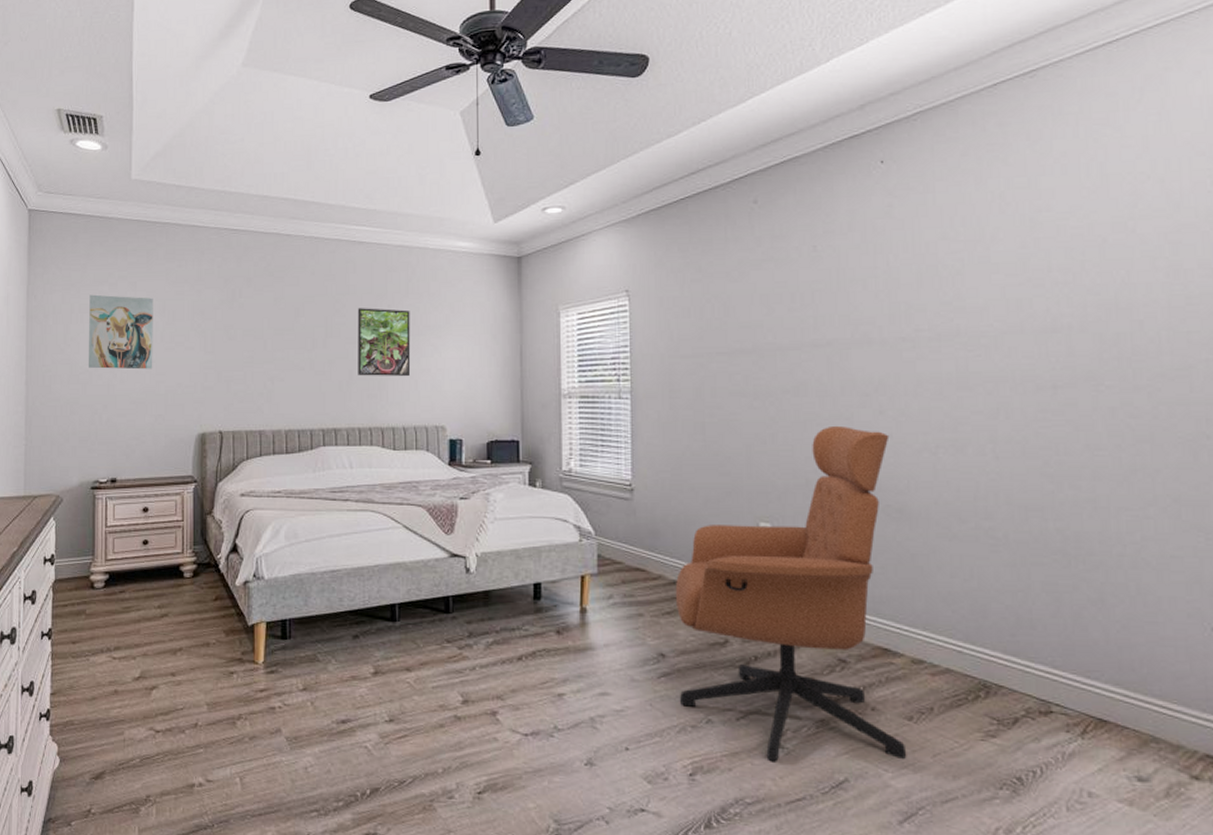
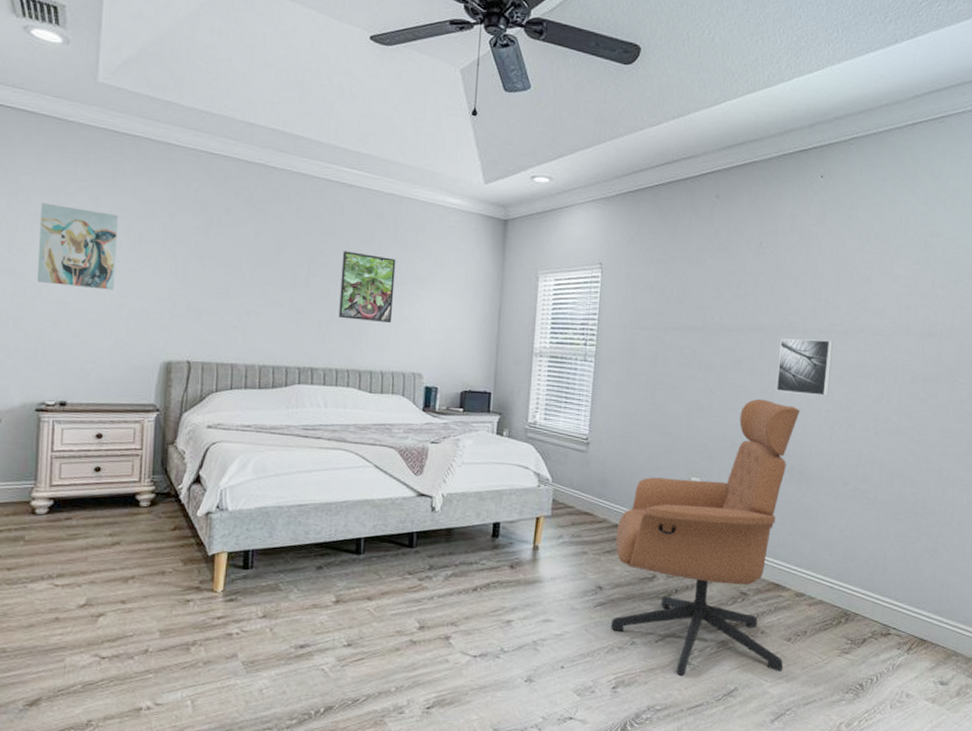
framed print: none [853,348,924,417] -> present [775,338,833,397]

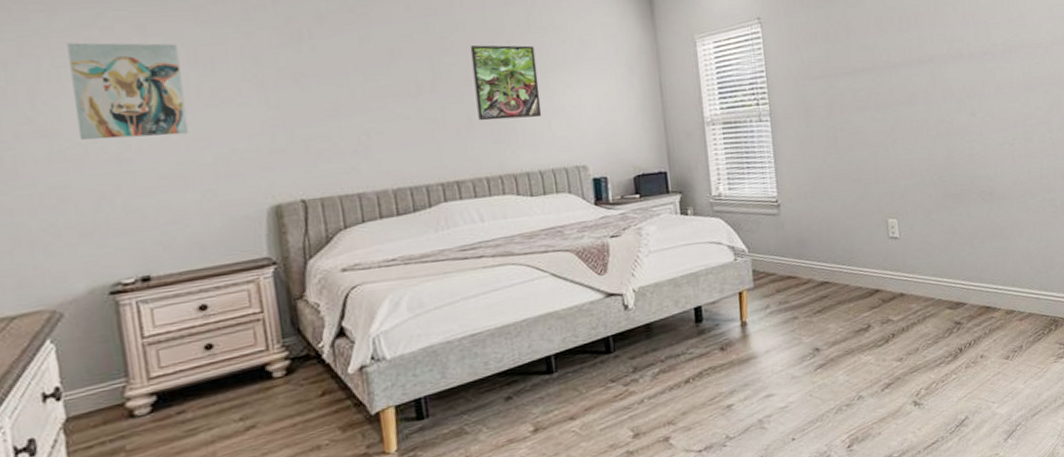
armchair: present [611,398,801,676] -> none [823,129,1006,418]
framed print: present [775,338,833,397] -> none [950,59,1003,119]

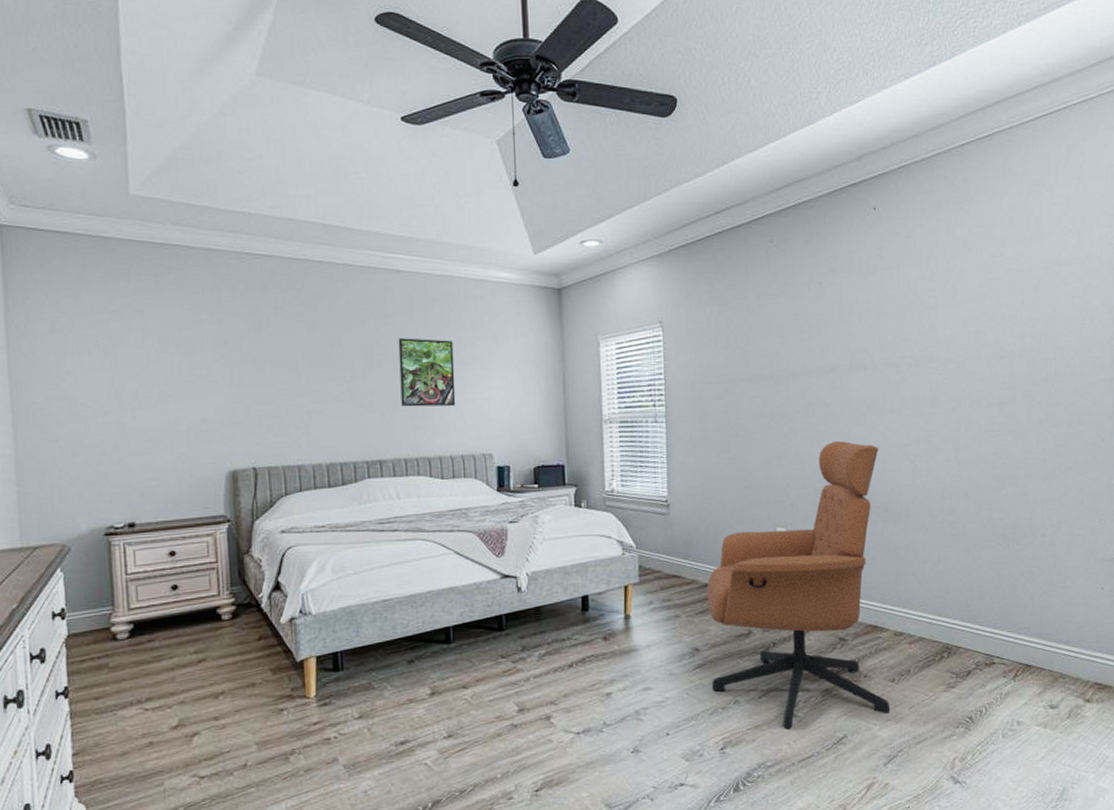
wall art: present [67,42,189,140] -> none [86,323,171,405]
armchair: none [823,129,1006,418] -> present [706,440,889,729]

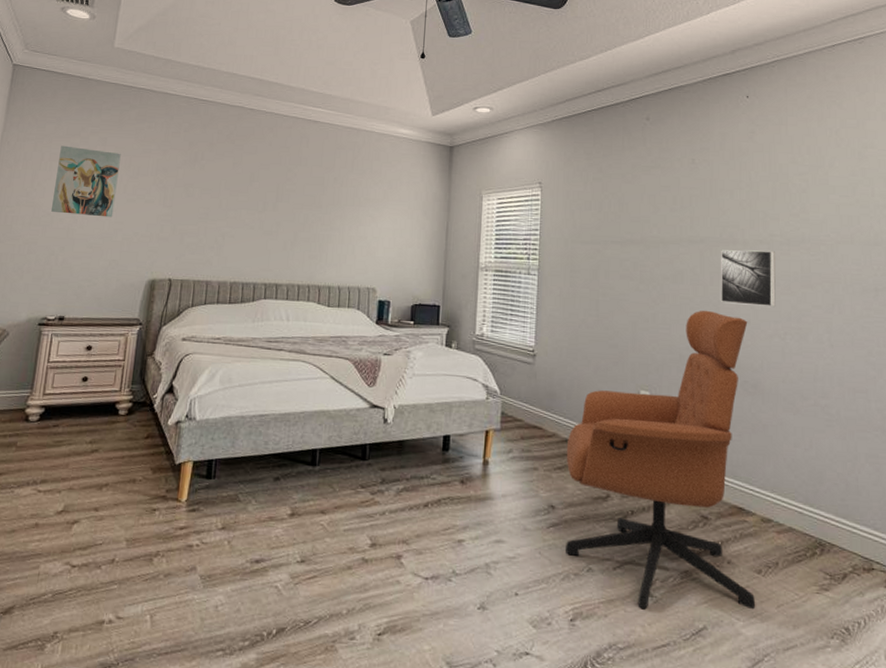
wall art: none [86,323,171,405] -> present [51,145,121,218]
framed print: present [398,338,456,407] -> none [302,178,354,242]
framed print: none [851,373,906,432] -> present [720,249,776,308]

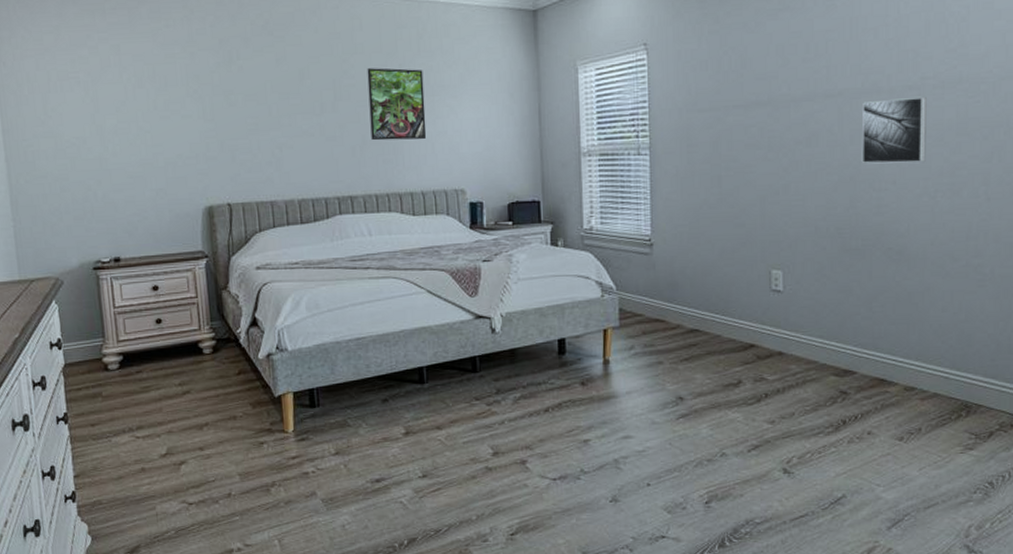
wall art: present [51,145,121,218] -> none [67,59,148,142]
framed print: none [302,178,354,242] -> present [367,68,427,141]
armchair: present [566,310,755,610] -> none [692,174,896,486]

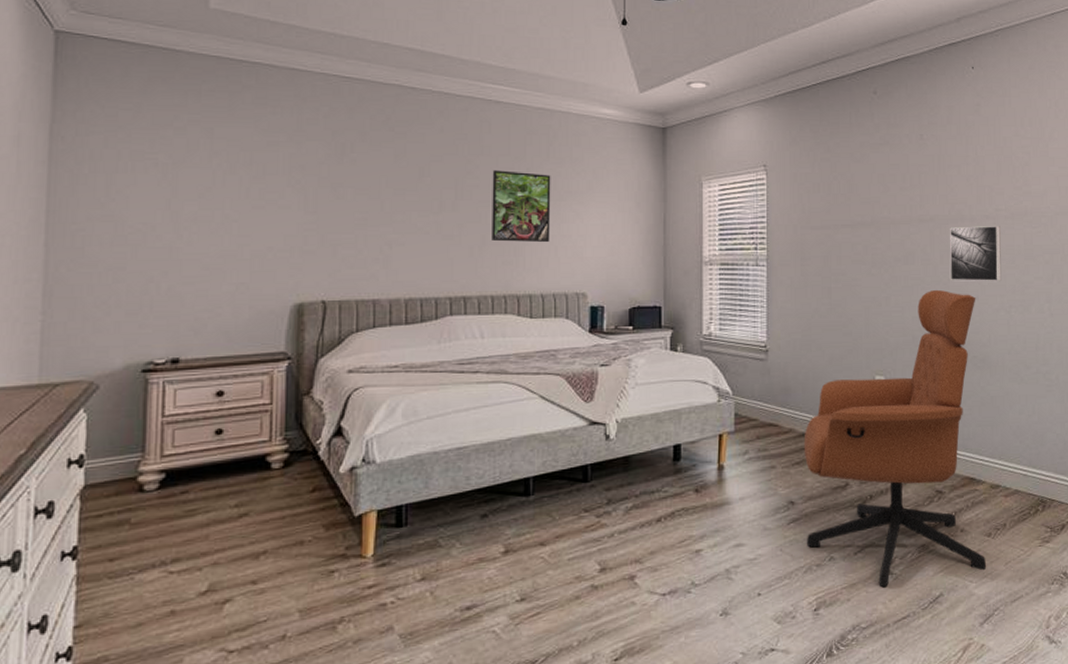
armchair: none [692,174,896,486] -> present [803,289,986,588]

